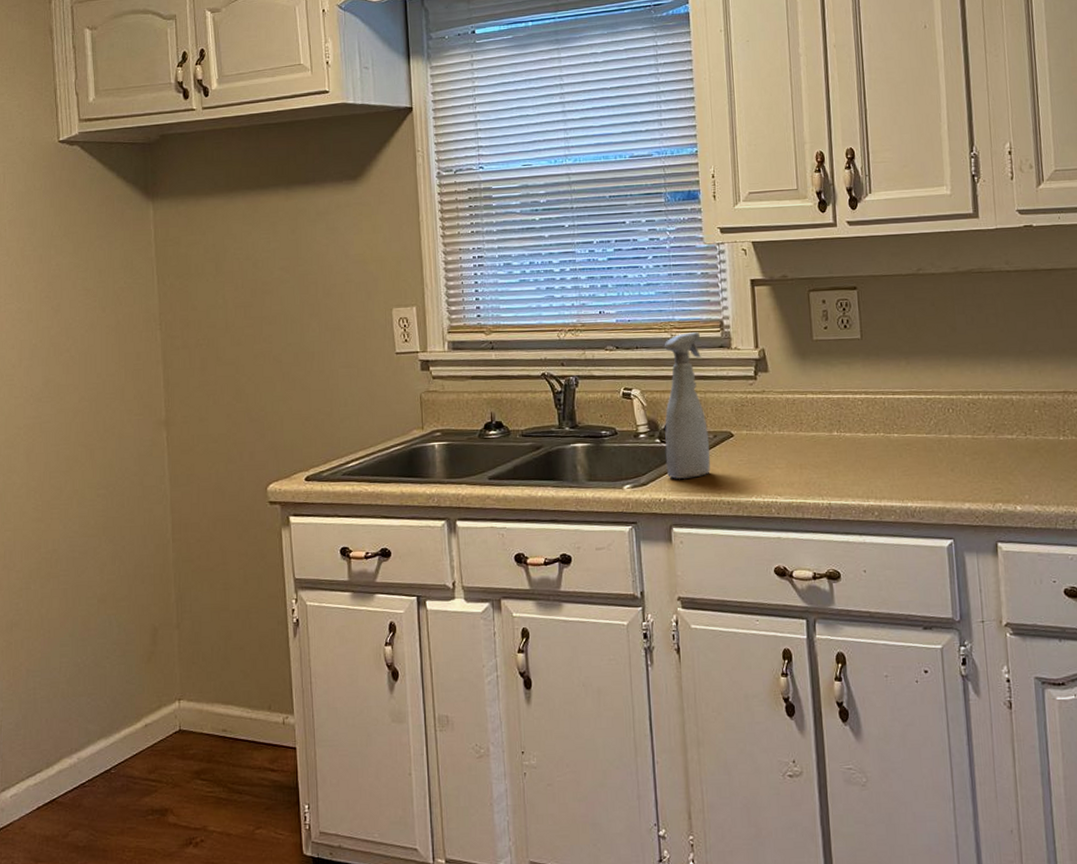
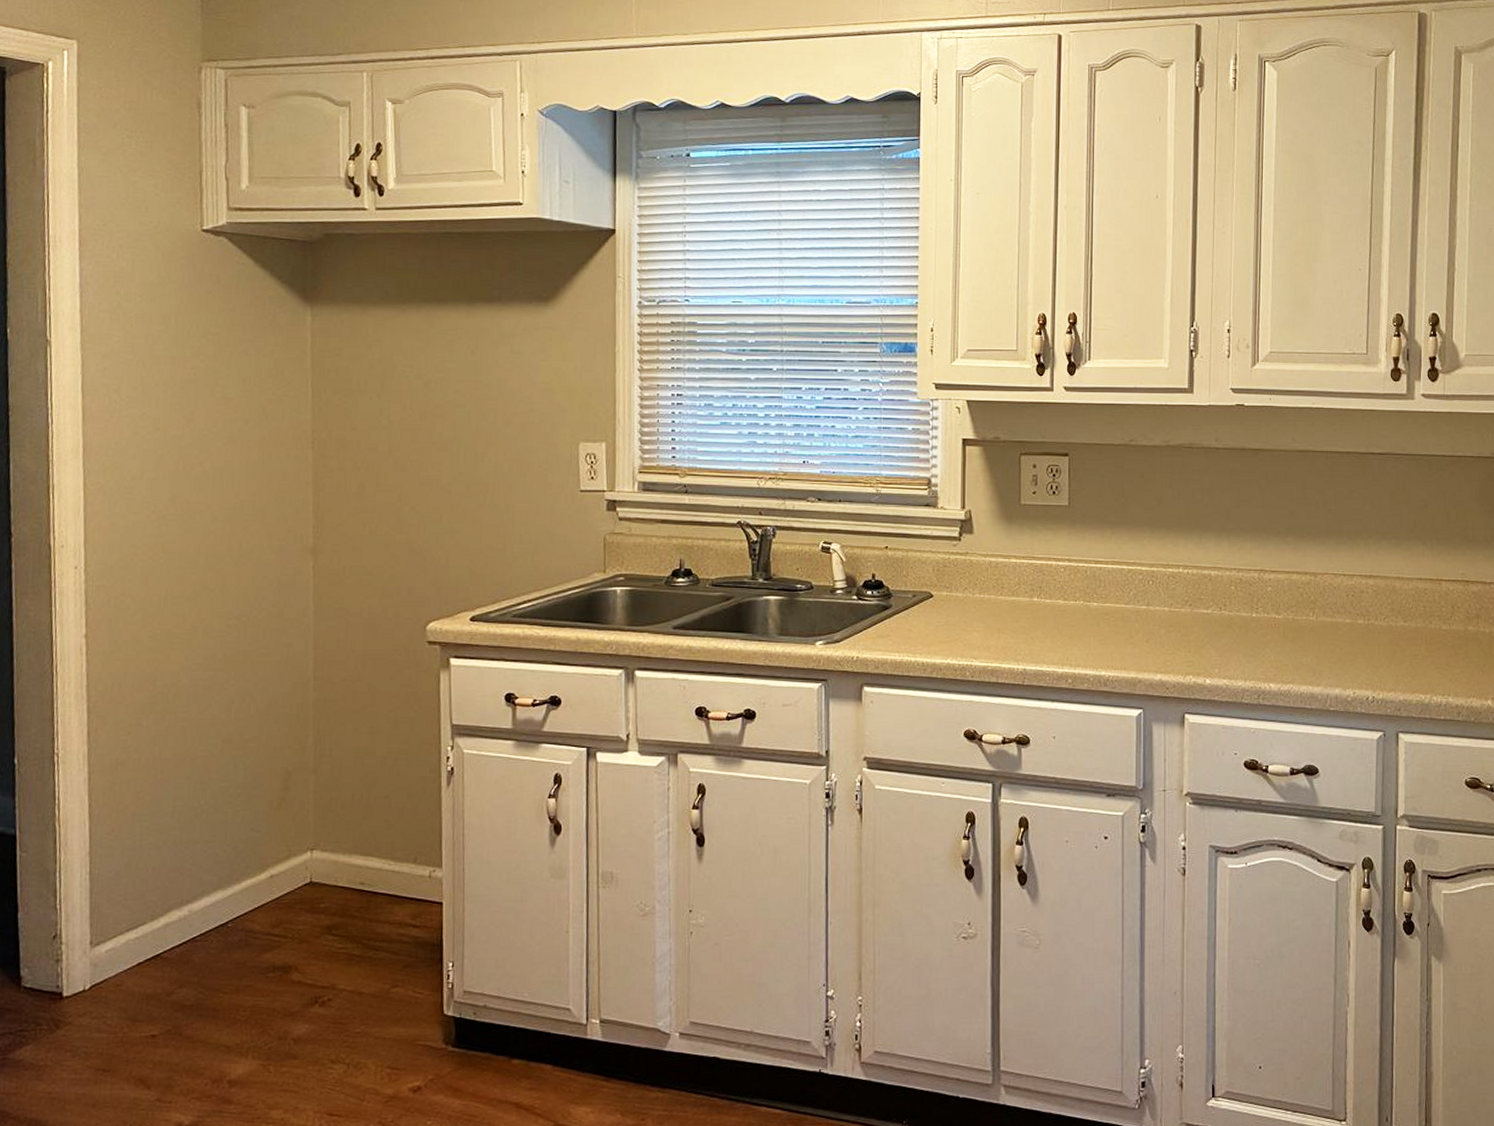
spray bottle: present [664,332,710,480] -> none [861,489,907,639]

